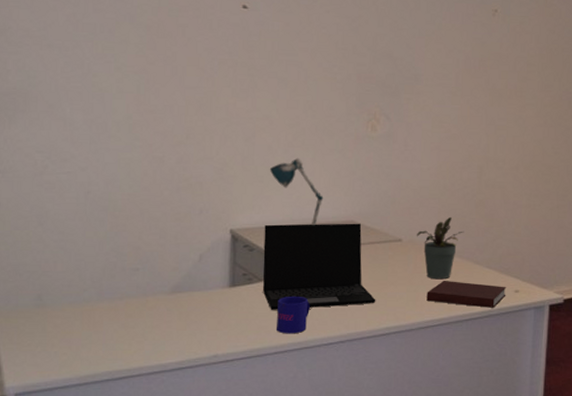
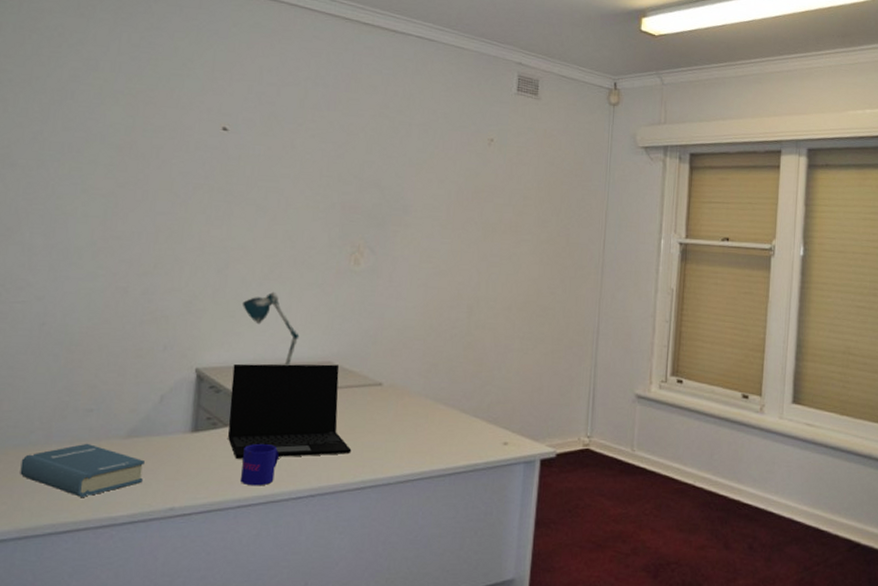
hardback book: none [76,299,188,347] -> present [20,443,145,497]
potted plant: present [417,216,464,280] -> none [399,359,451,429]
notebook: present [426,281,507,308] -> none [407,430,495,461]

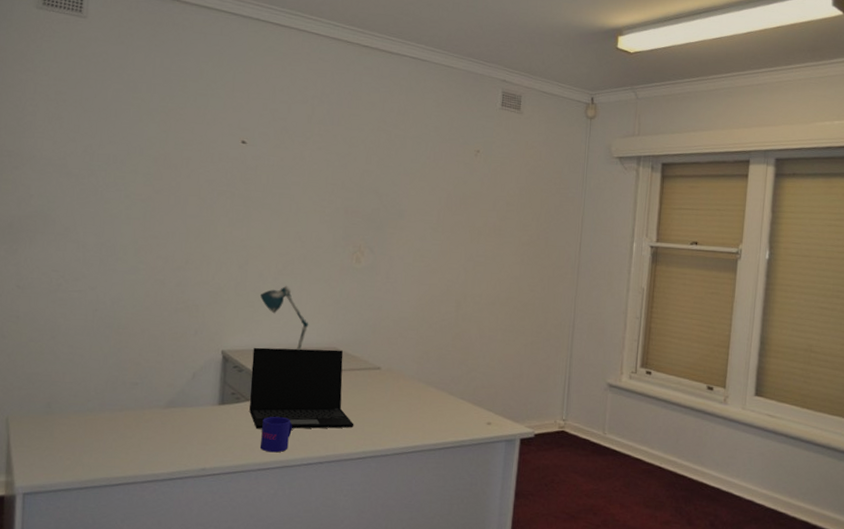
hardback book: present [20,443,145,497] -> none [80,411,181,456]

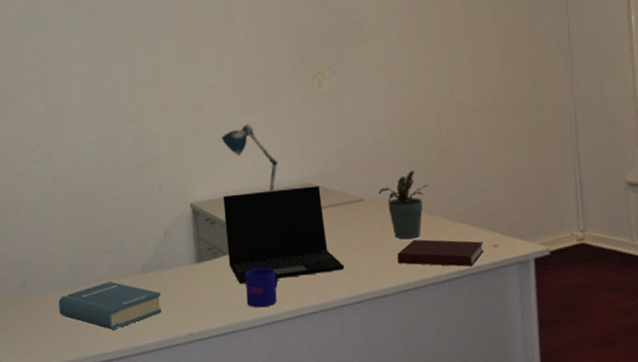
hardback book: none [80,411,181,456] -> present [58,281,162,330]
potted plant: none [395,348,440,408] -> present [379,170,429,239]
notebook: none [402,409,479,438] -> present [397,239,484,267]

